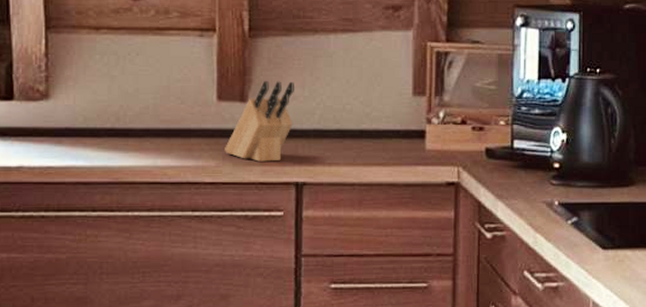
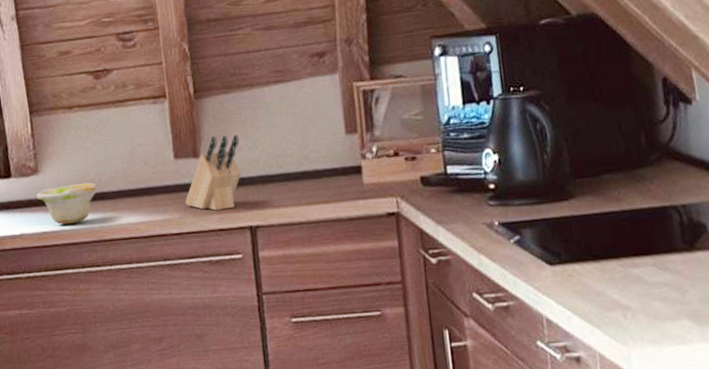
bowl: none [43,116,121,161] -> present [36,182,97,225]

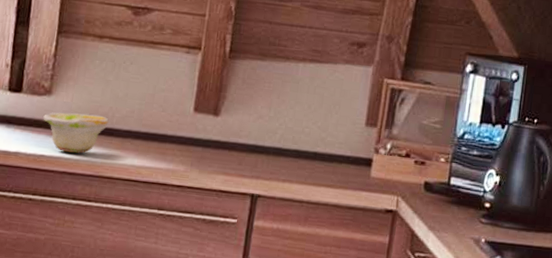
knife block: present [185,134,242,211] -> none [194,98,262,173]

